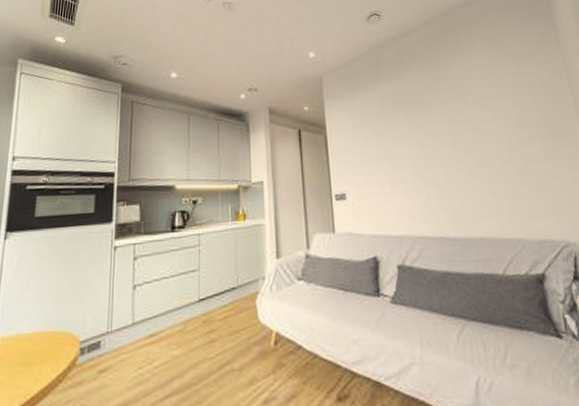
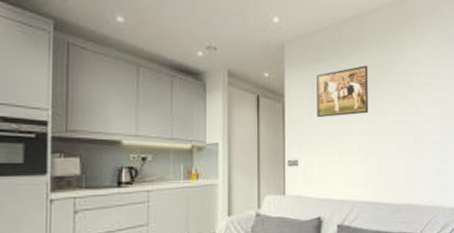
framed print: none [357,86,418,147] -> present [317,65,368,118]

